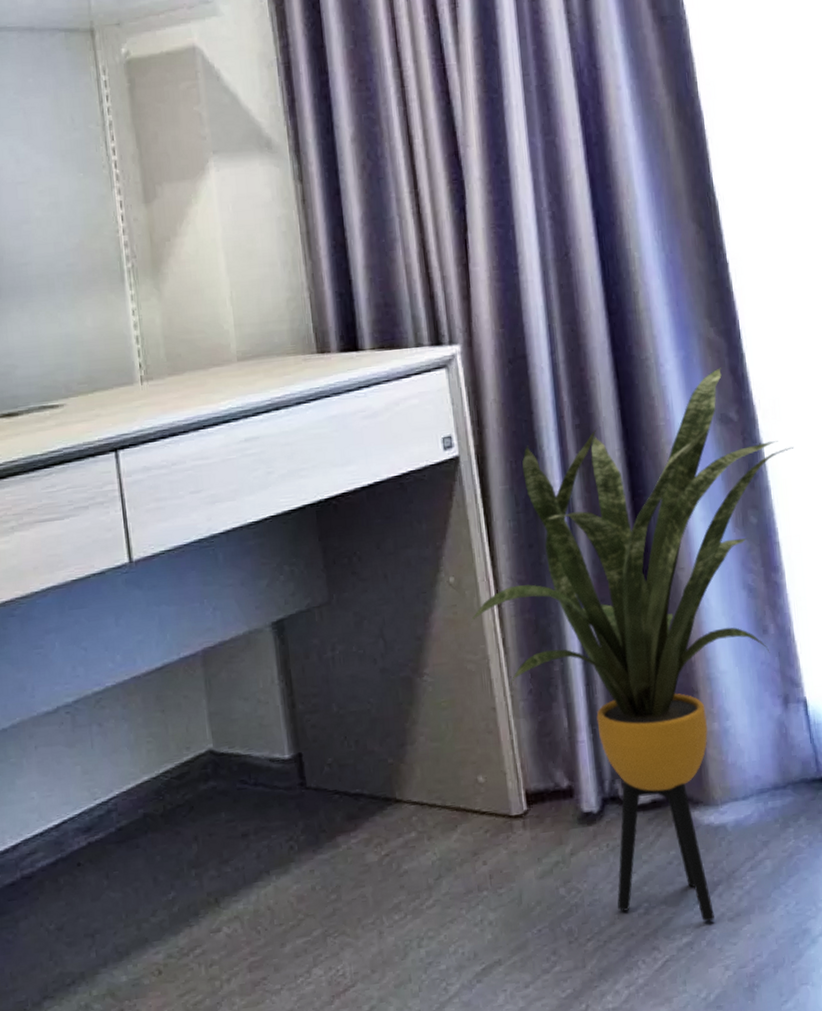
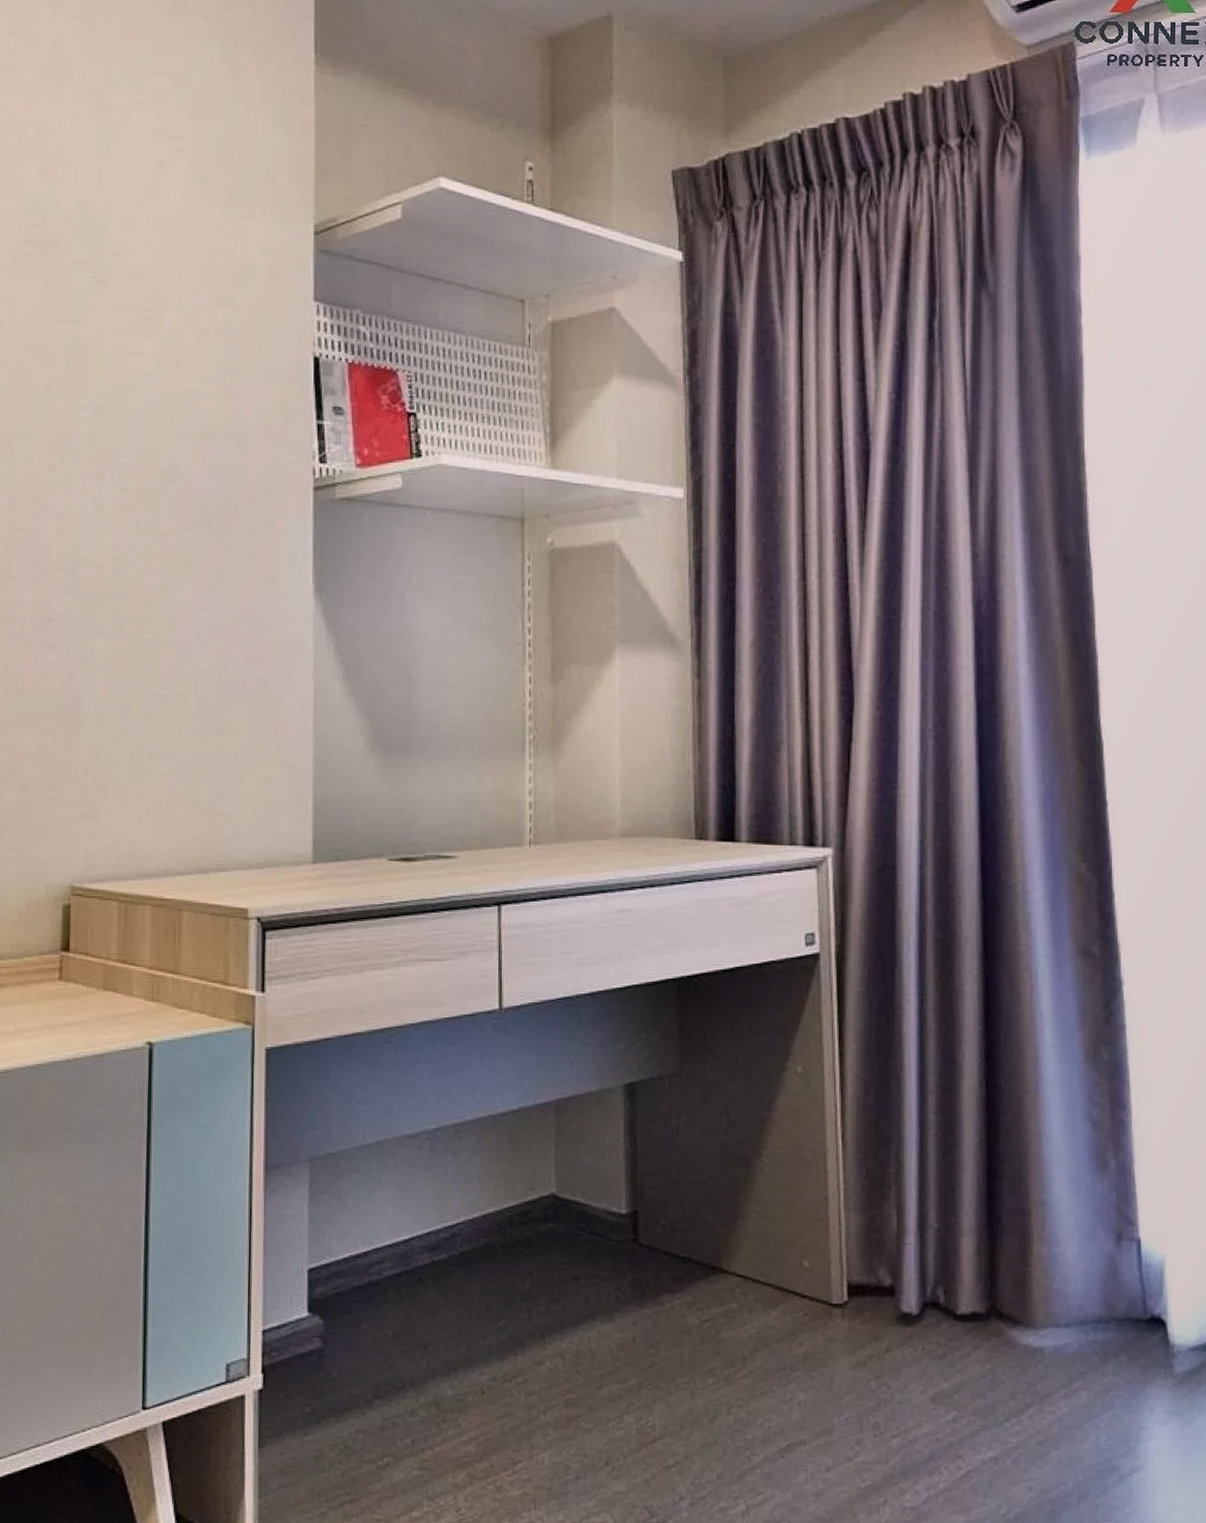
house plant: present [471,367,794,922] -> none [814,903,1155,1441]

